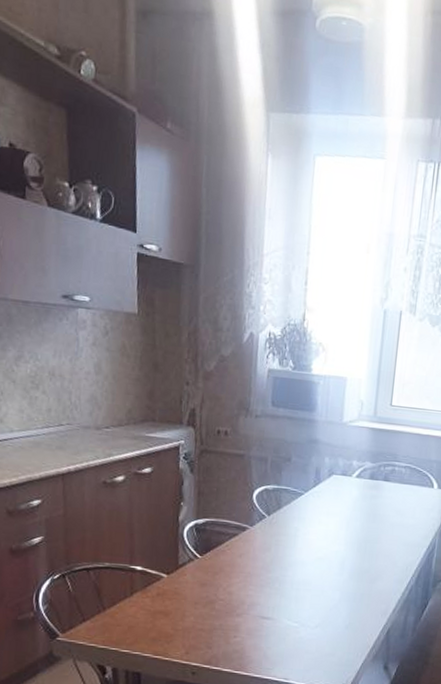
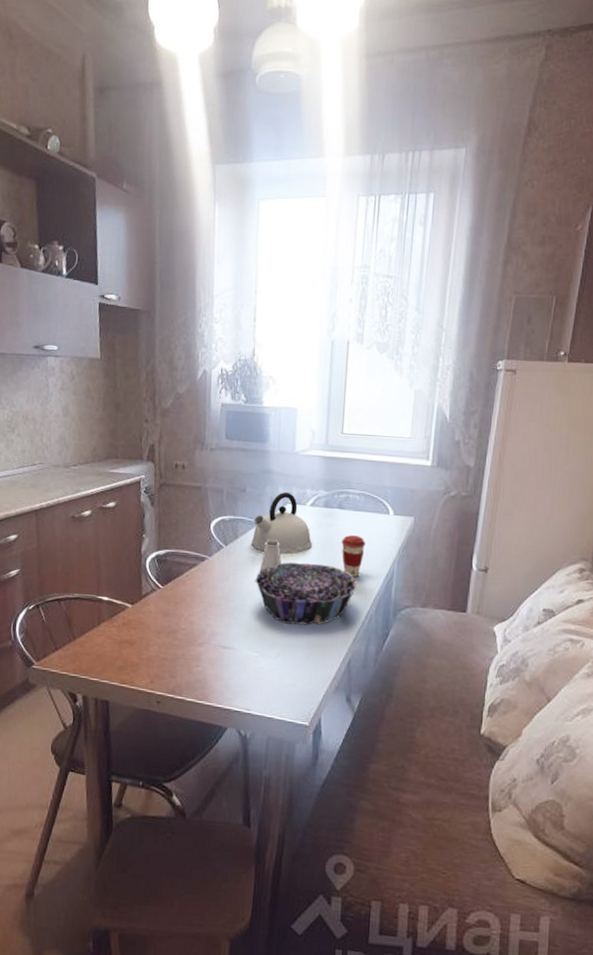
kettle: none [294,463,356,526] -> present [251,492,312,555]
decorative bowl: none [297,533,400,596] -> present [255,562,358,625]
saltshaker: none [302,509,325,543] -> present [259,538,282,572]
coffee cup: none [385,507,409,549] -> present [341,535,366,578]

